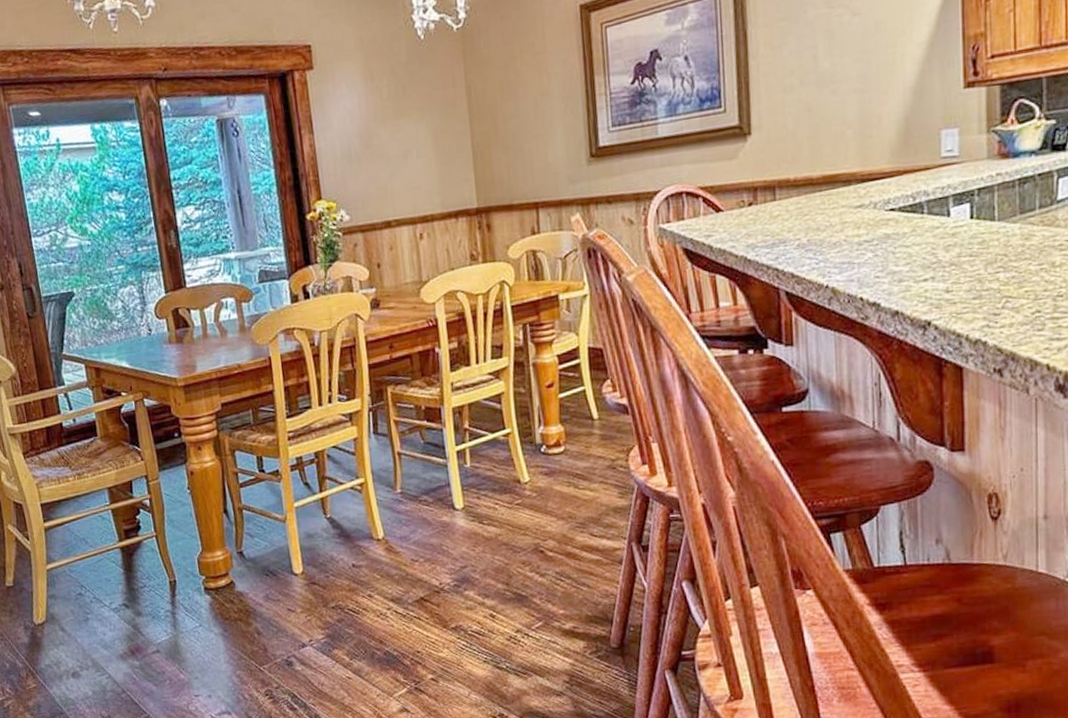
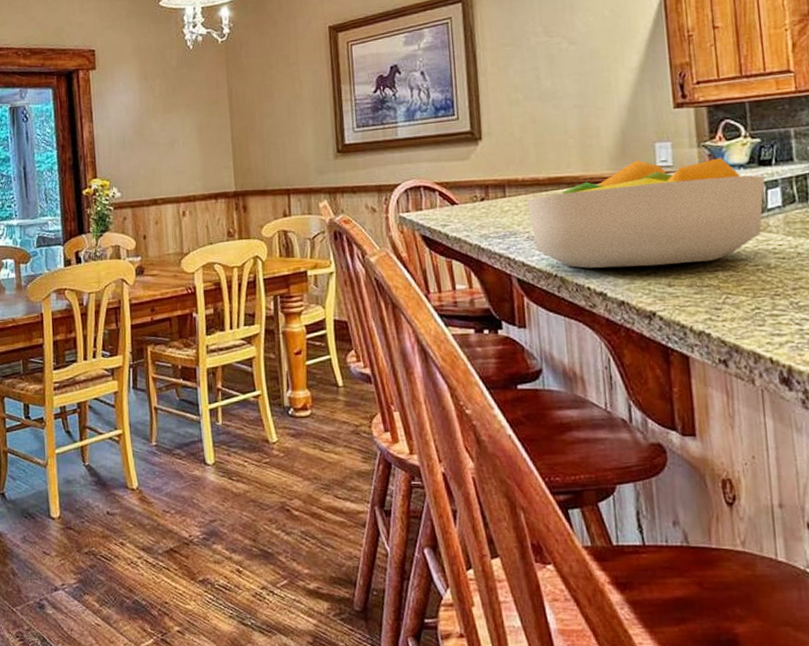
fruit bowl: none [797,144,1058,277] -> present [526,158,765,268]

